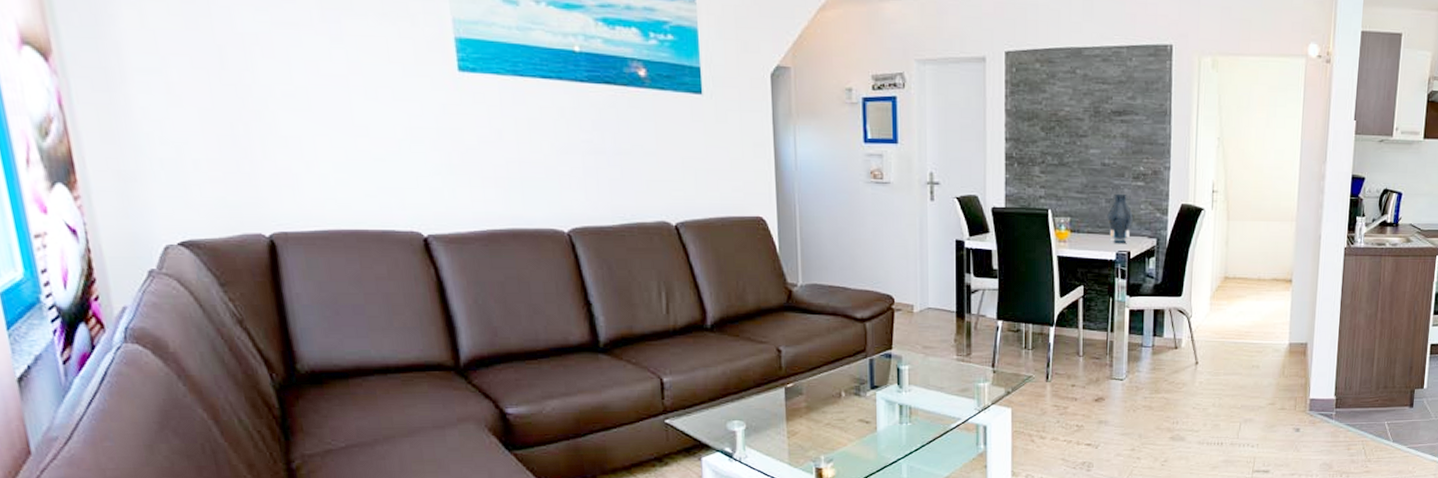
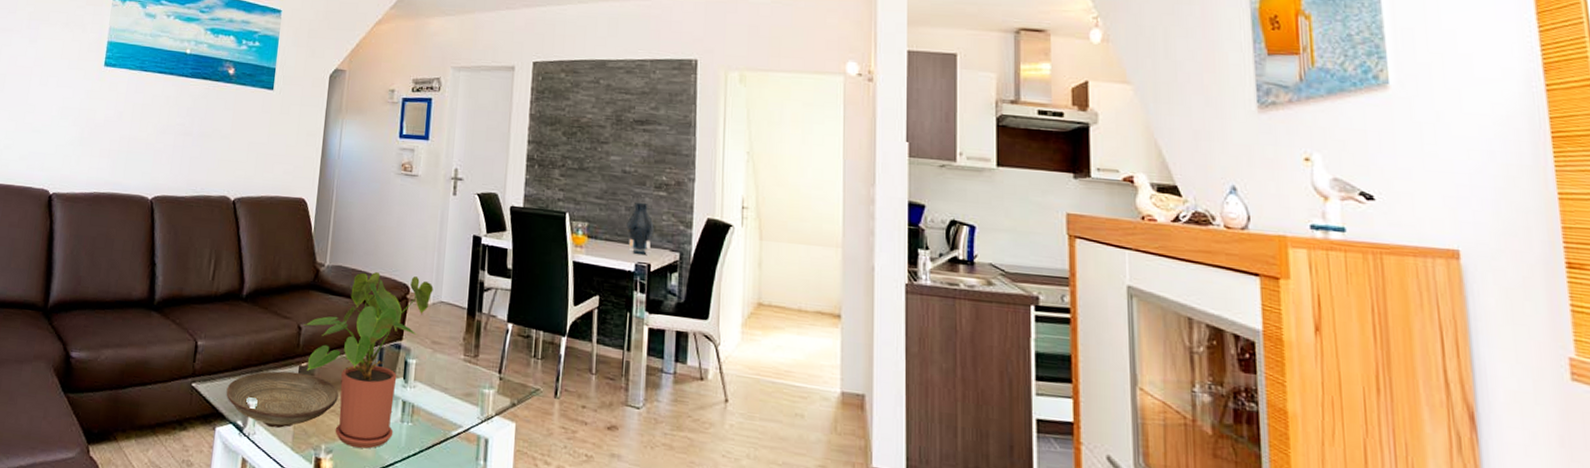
decorative bowl: none [706,393,832,449] -> present [226,371,339,428]
house plant: none [783,287,919,453] -> present [303,272,434,449]

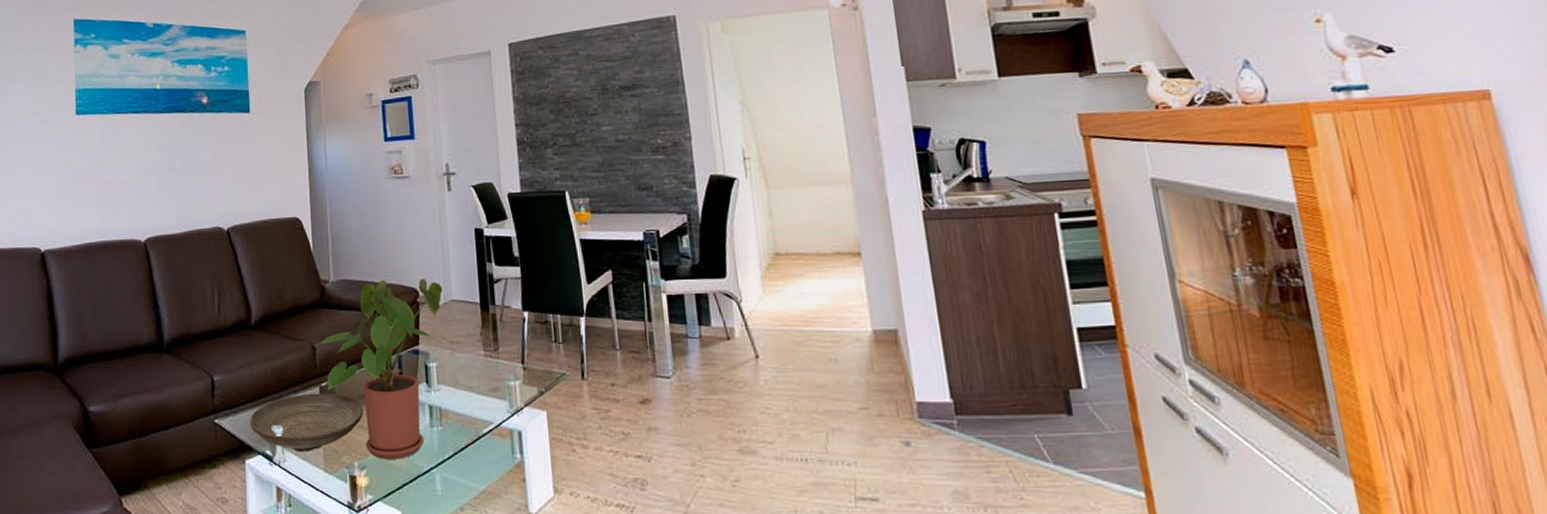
vase: present [626,202,655,255] -> none [628,169,659,223]

